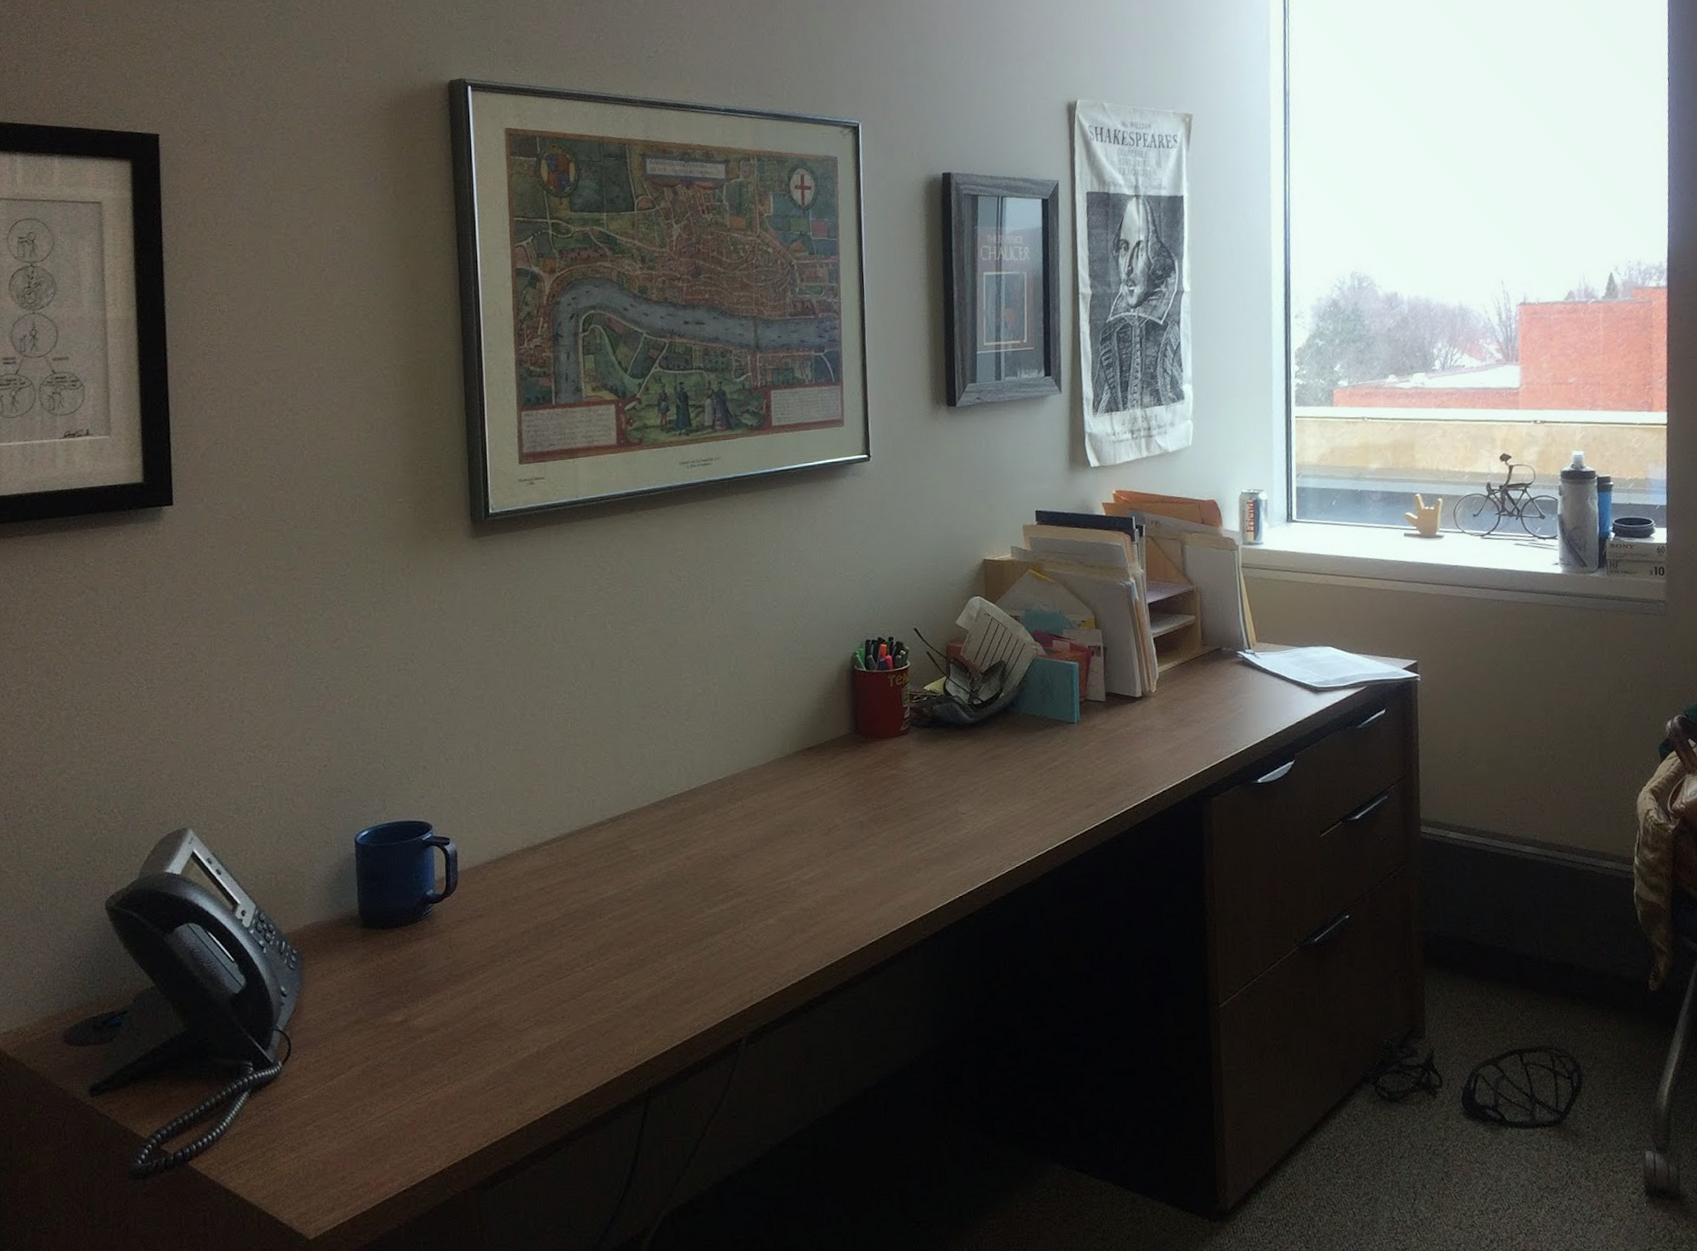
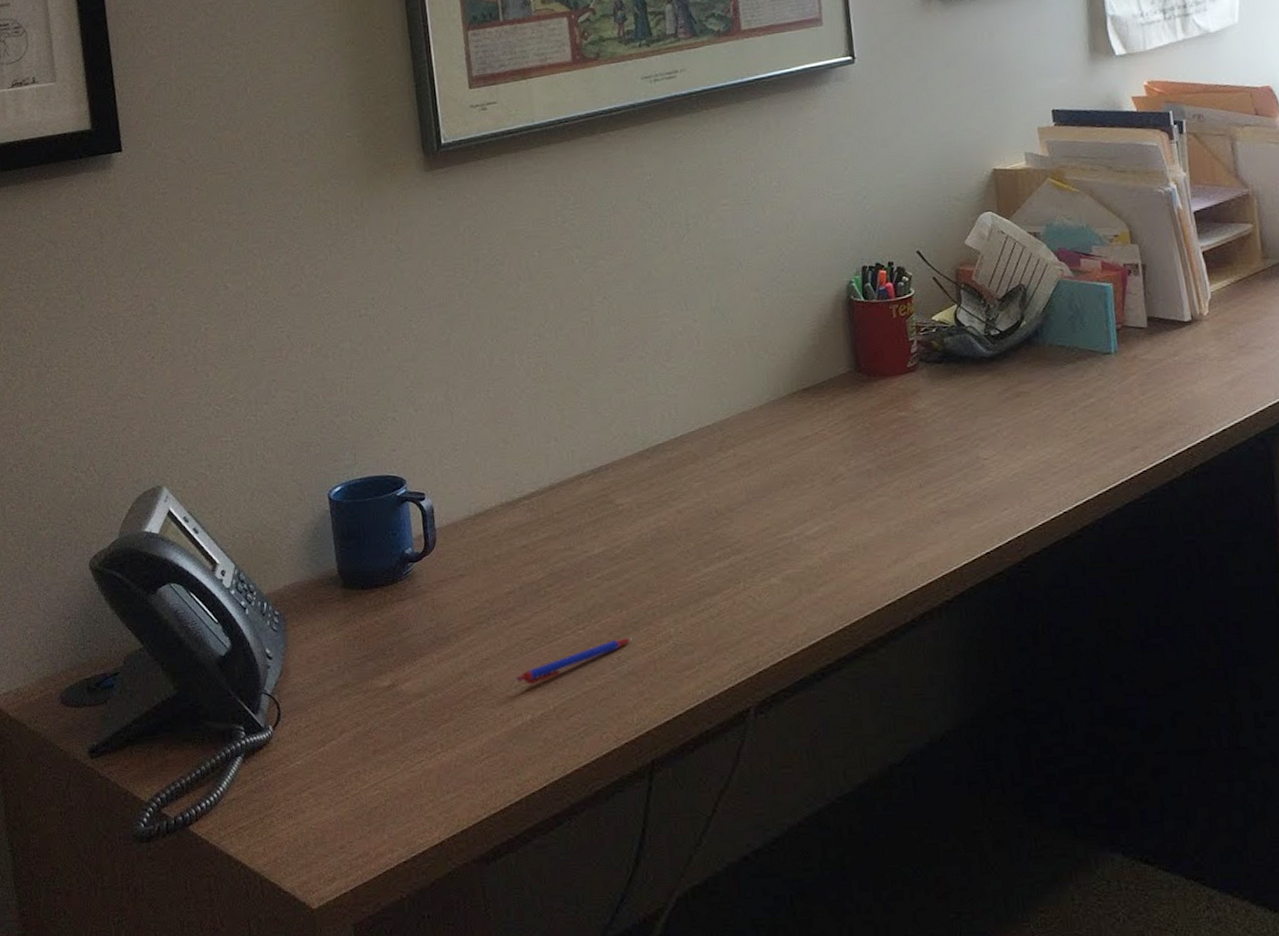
pen: none [526,974,637,1019] -> present [517,638,632,685]

